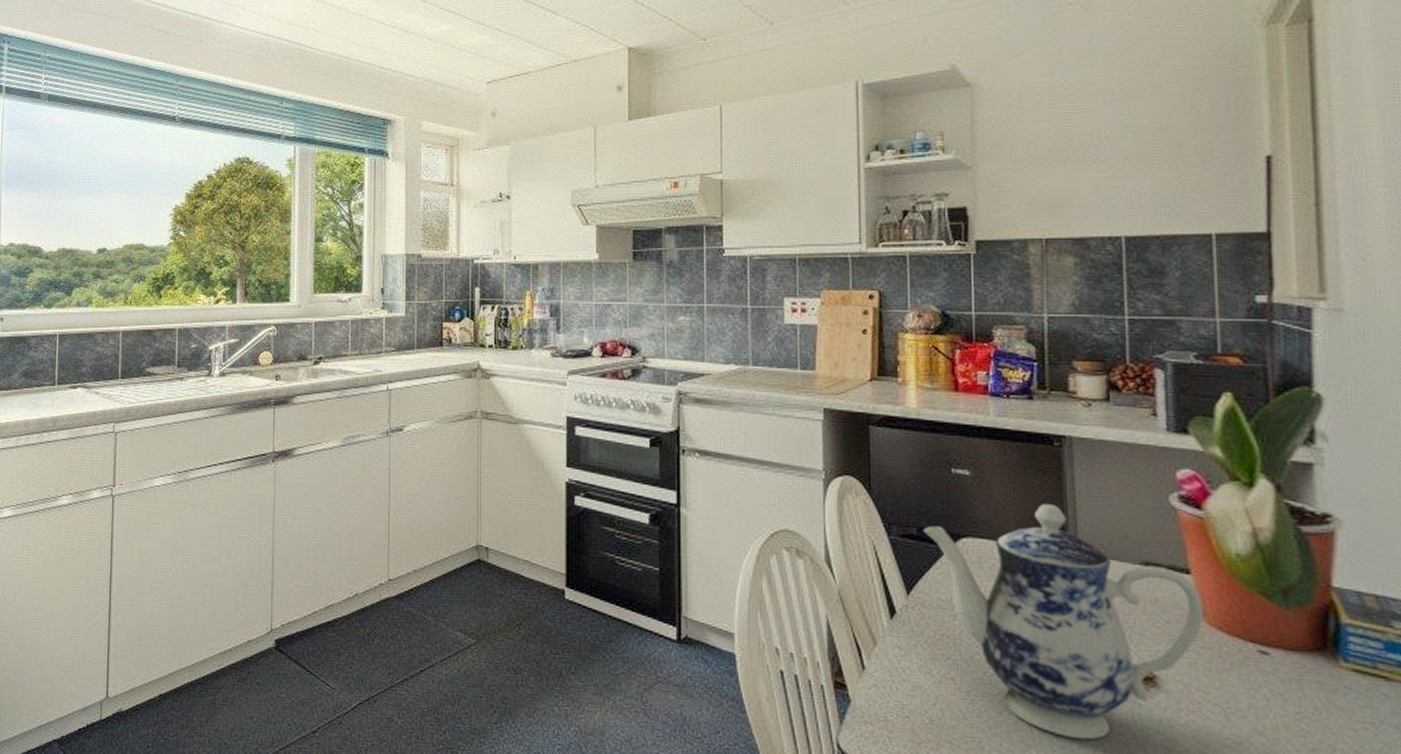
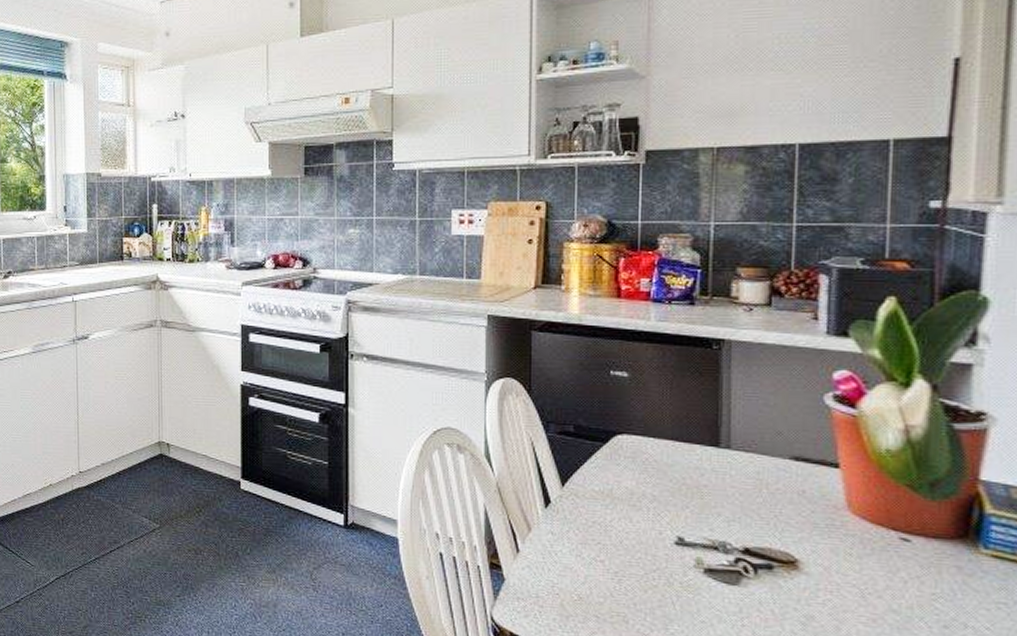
teapot: present [923,504,1204,740] -> none [580,403,850,616]

